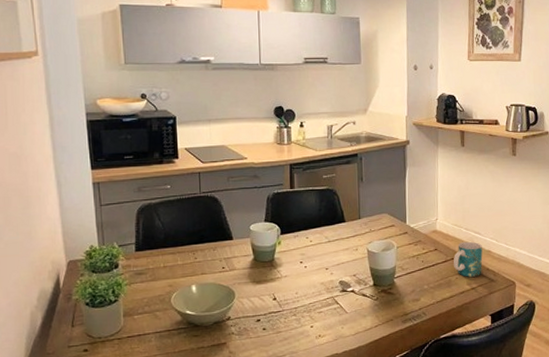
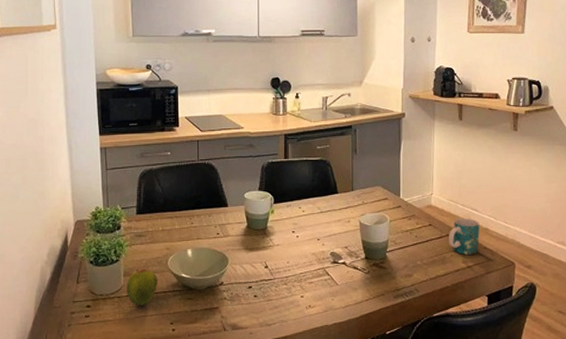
fruit: none [126,306,161,347] -> present [126,268,157,306]

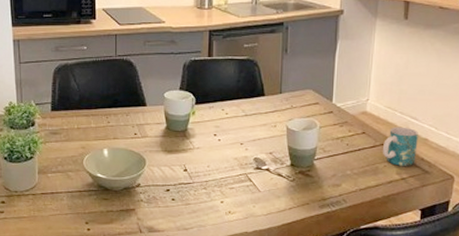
fruit: present [126,268,157,306] -> none [40,166,72,204]

